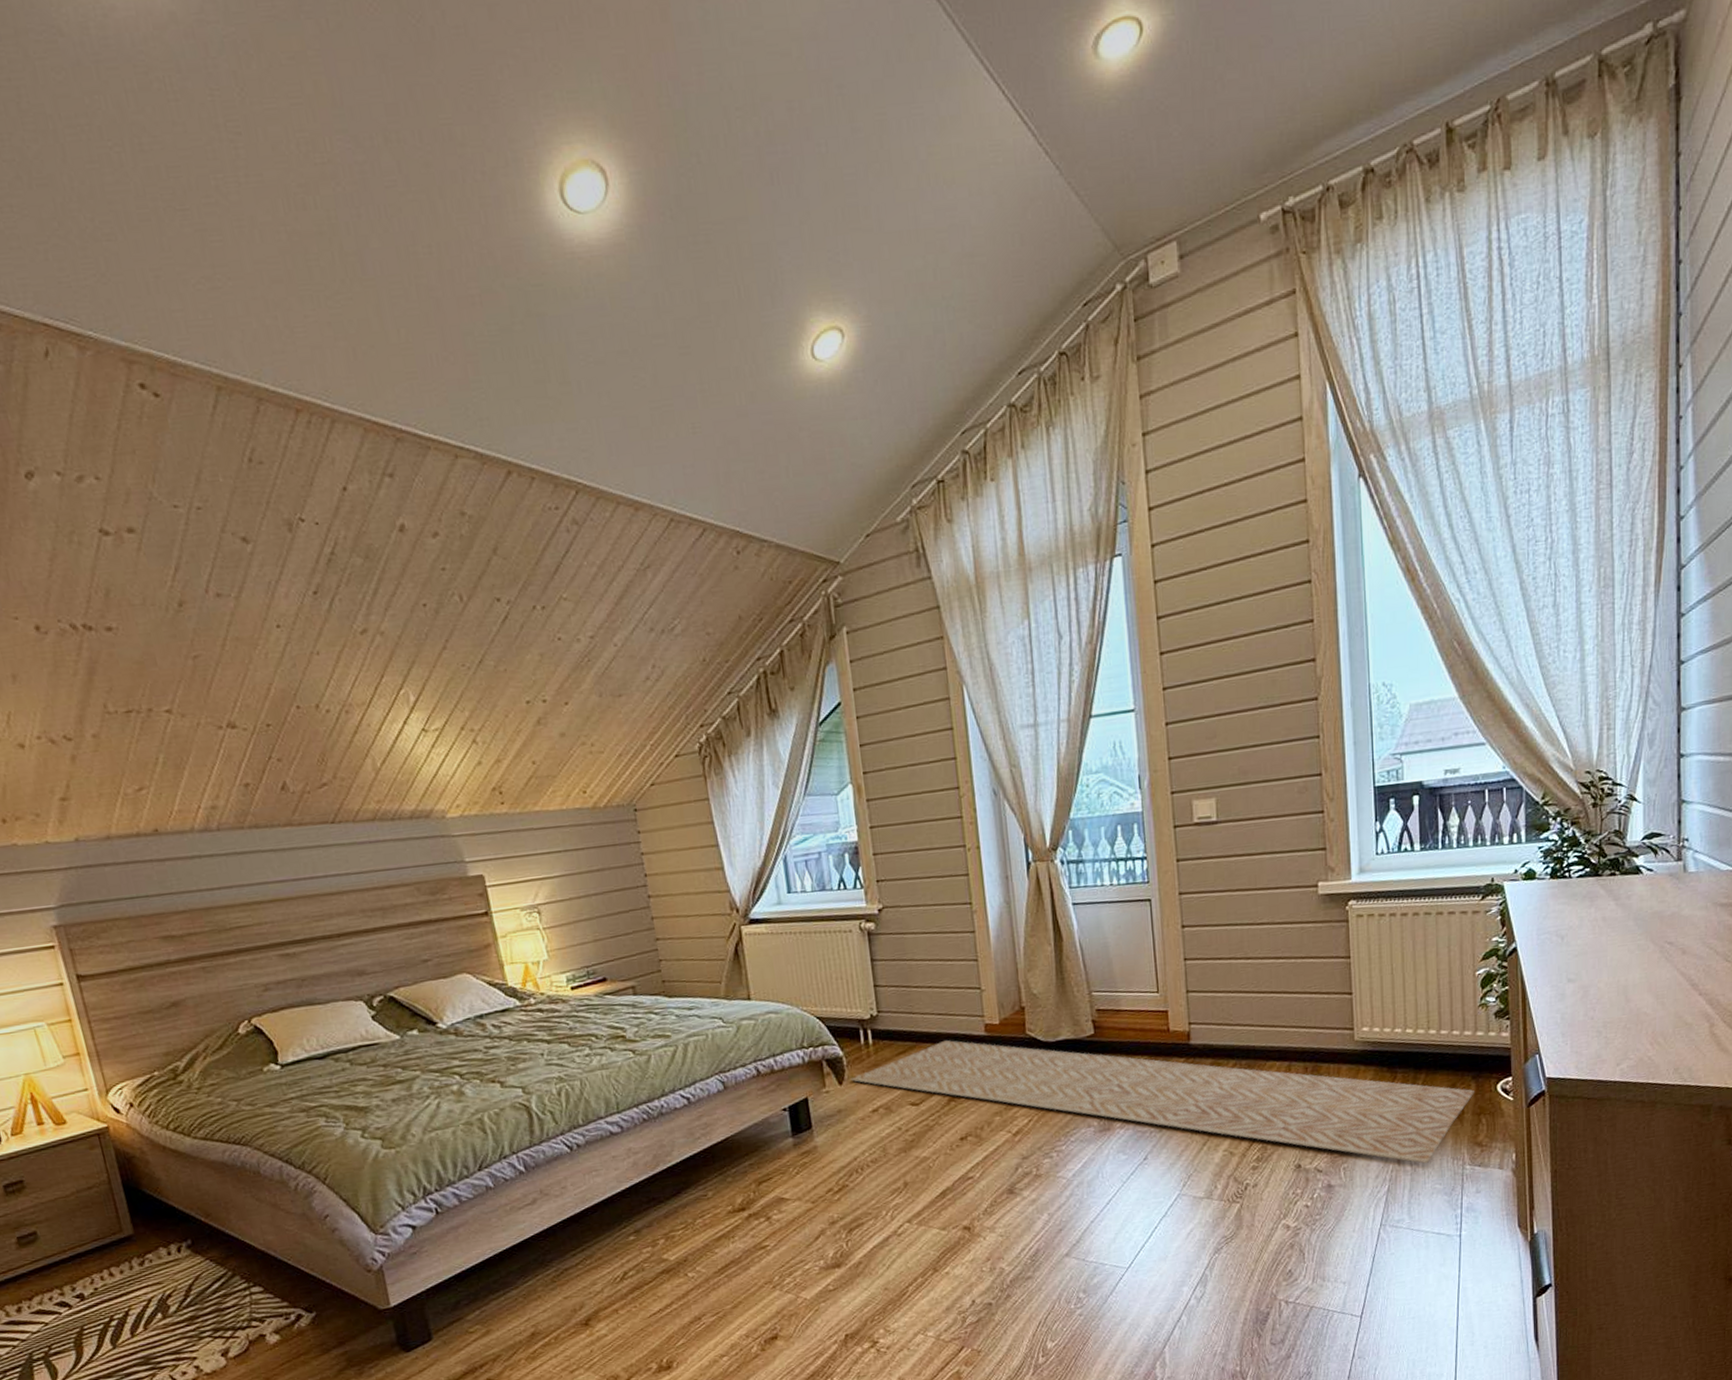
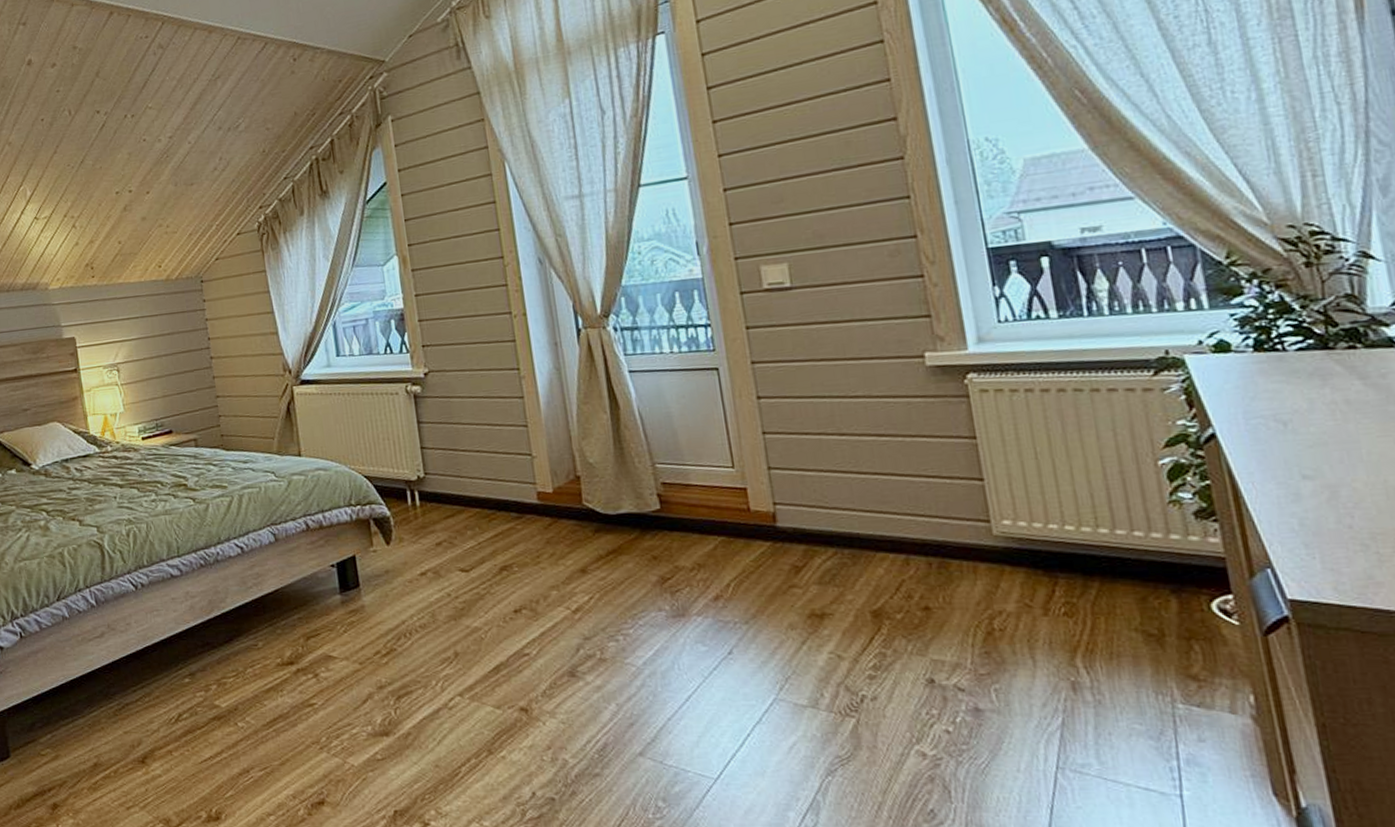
rug: present [850,1039,1474,1164] -> none [398,505,1177,695]

